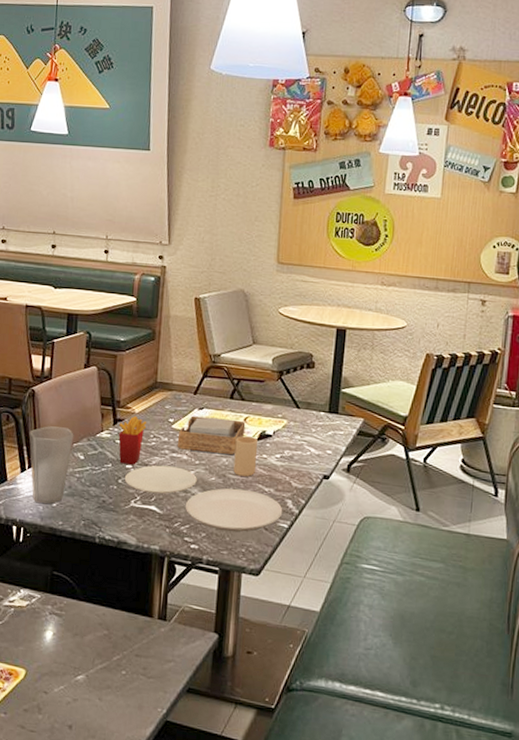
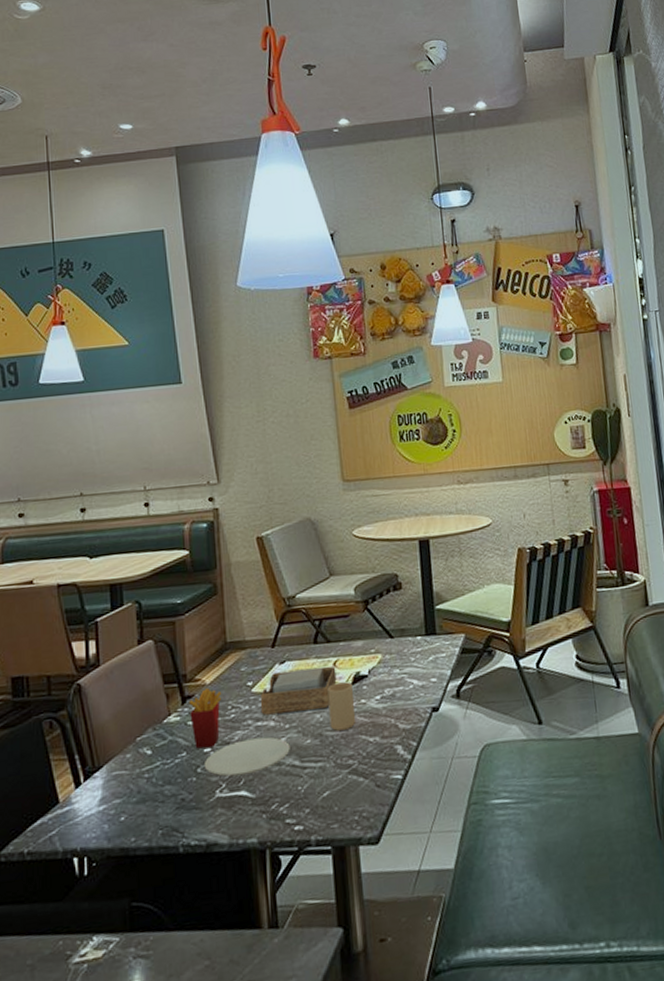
cup: present [29,426,74,504] -> none [80,720,136,822]
plate: present [186,488,283,532] -> none [281,744,394,801]

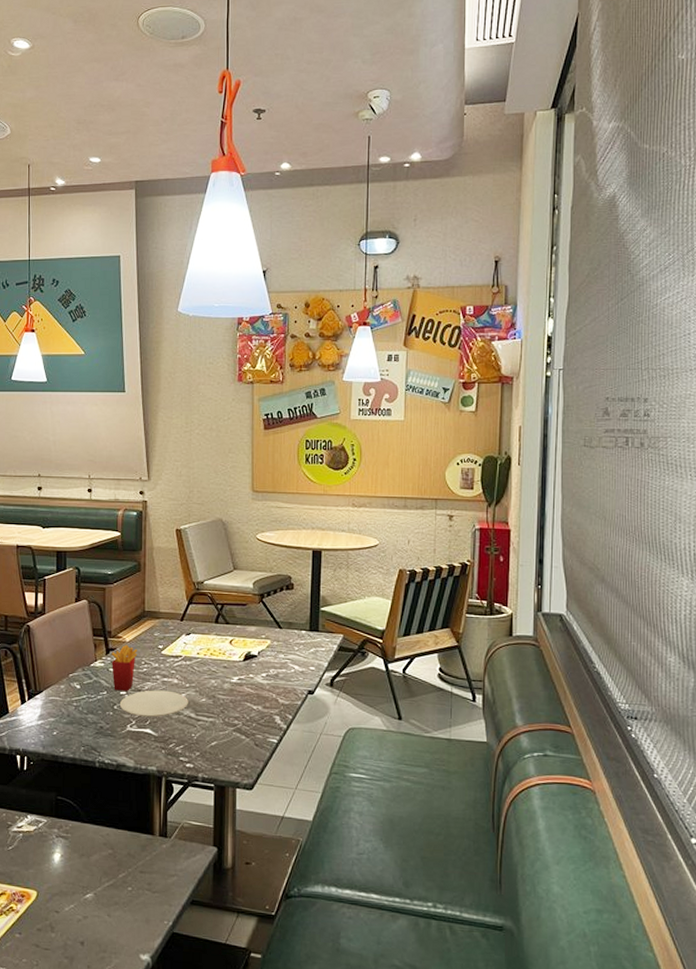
napkin holder: present [260,665,337,716] -> none [167,641,231,677]
cup: present [327,682,355,731] -> none [222,658,243,696]

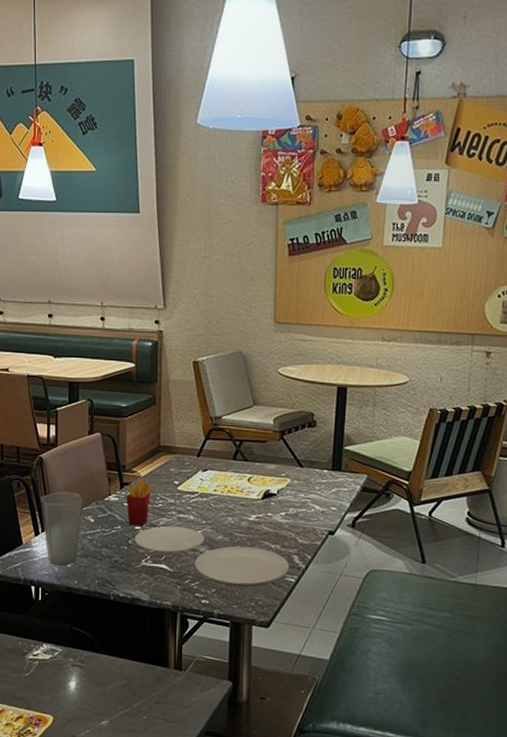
cup: none [27,659,70,733] -> present [40,491,83,565]
plate: none [179,708,272,750] -> present [195,546,290,587]

